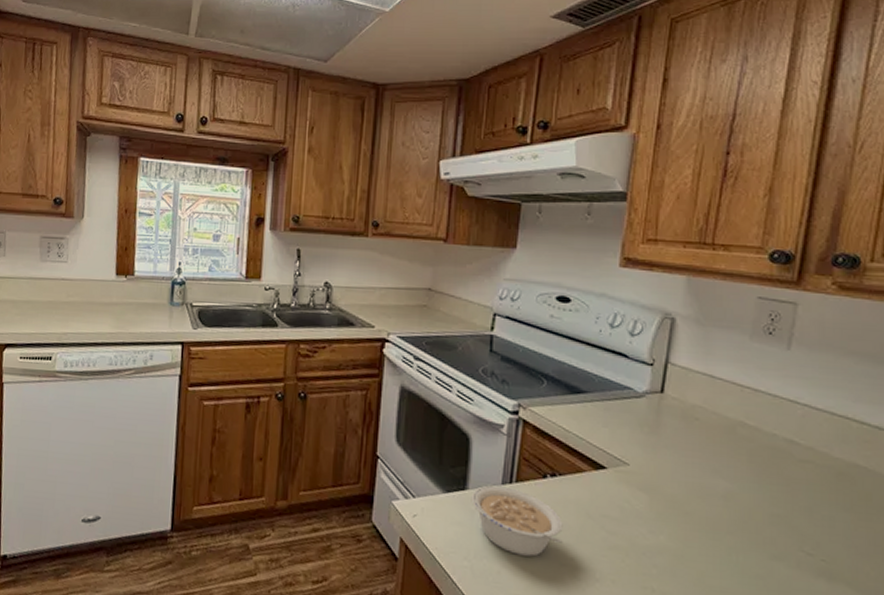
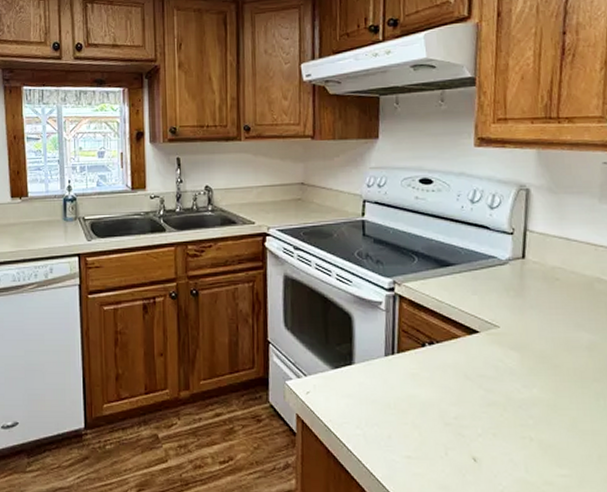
legume: present [471,485,563,557] -> none [357,358,445,419]

